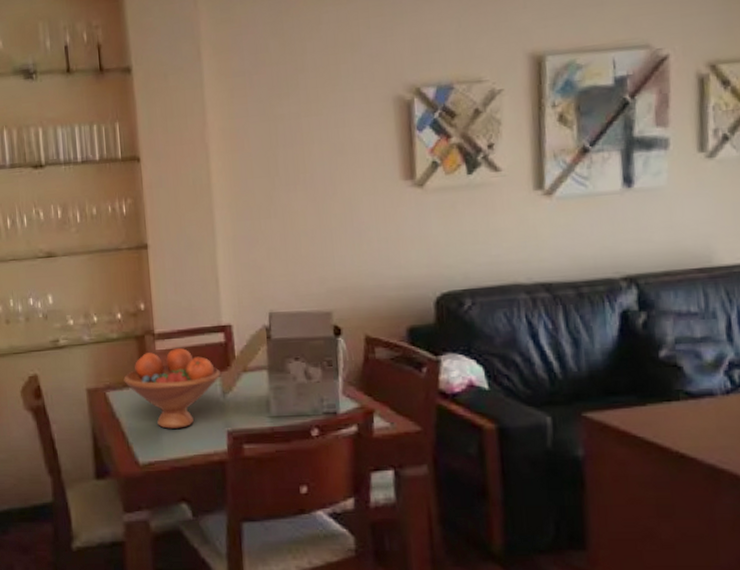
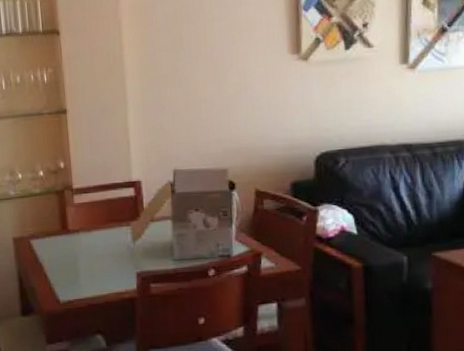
fruit bowl: present [123,347,220,429] -> none [46,201,131,272]

